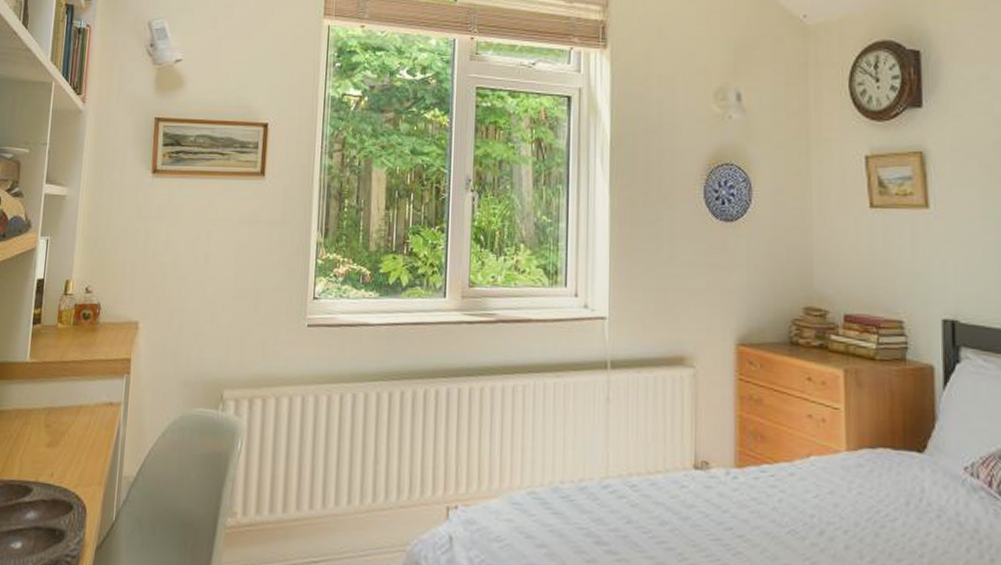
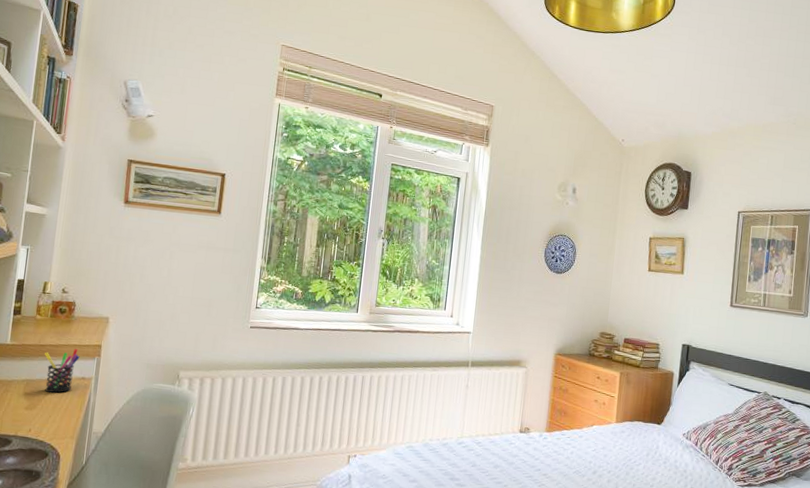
pen holder: none [67,365,107,424] -> present [45,349,80,393]

